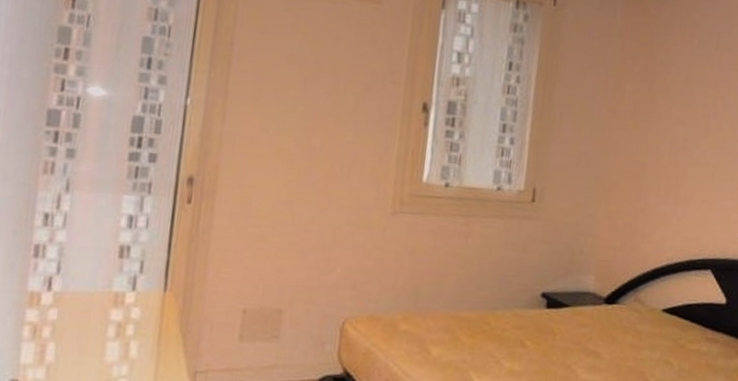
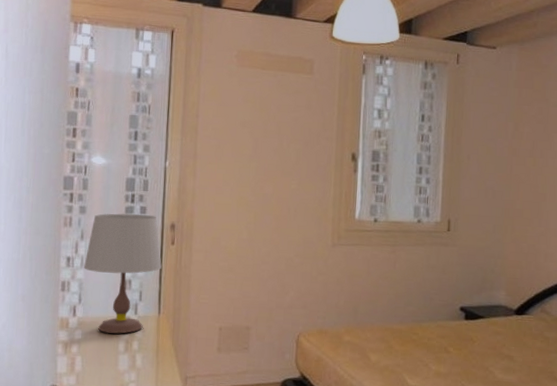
table lamp: none [67,159,173,315] -> present [84,213,162,334]

